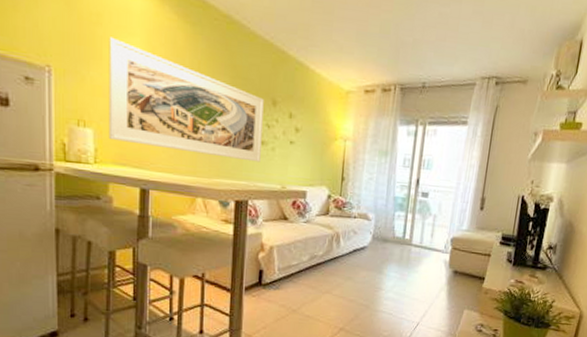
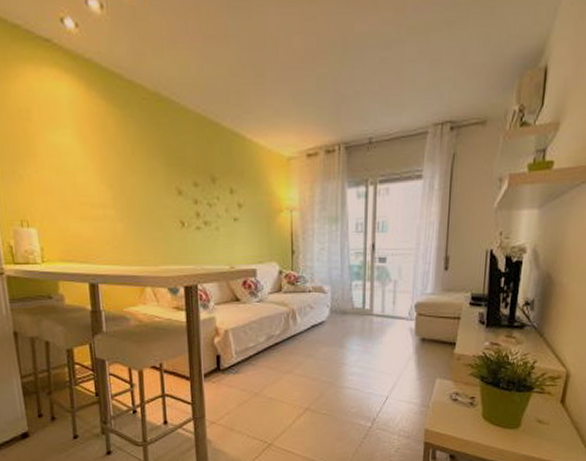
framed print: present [108,37,264,163] -> none [40,131,205,244]

